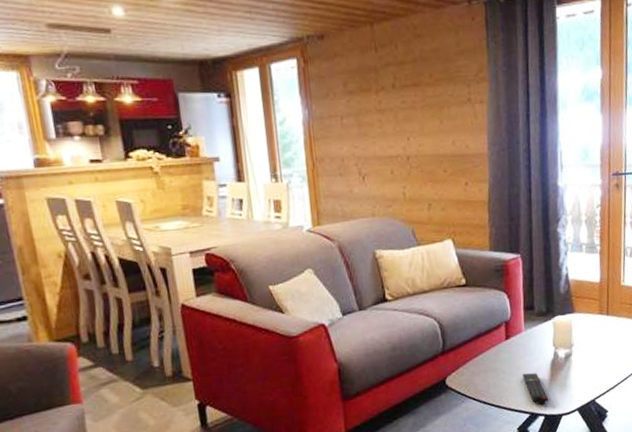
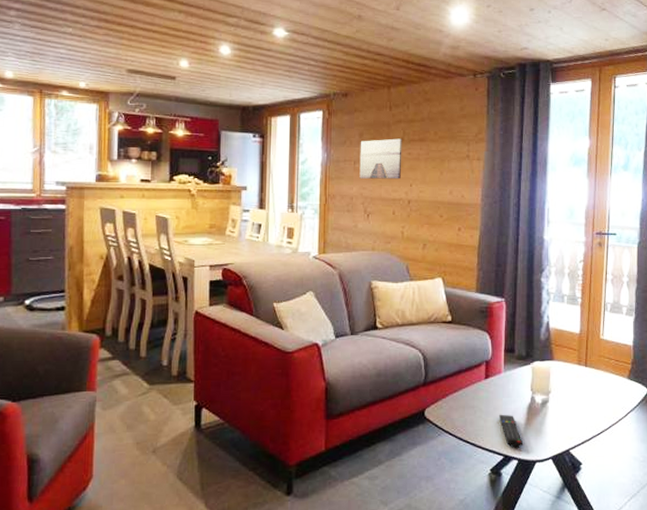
wall art: none [345,85,396,136] -> present [359,138,402,179]

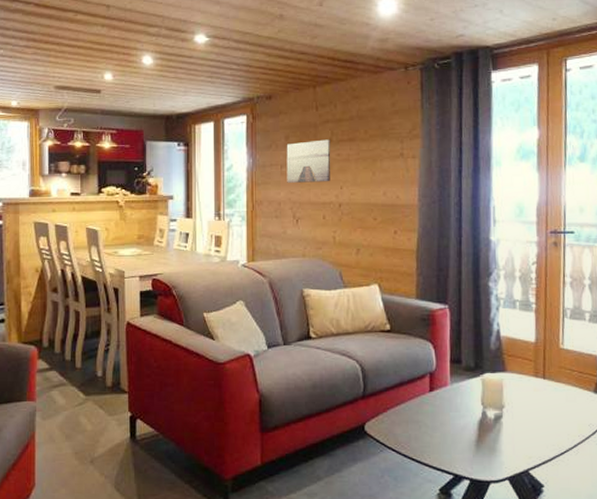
remote control: present [499,414,522,448] -> none [447,430,474,467]

